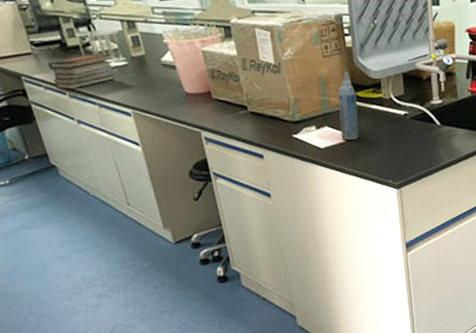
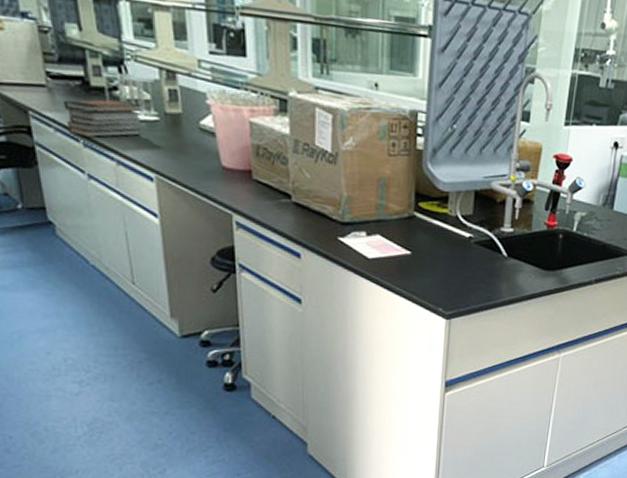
aerosol can: present [338,72,359,141] -> none [393,177,419,256]

